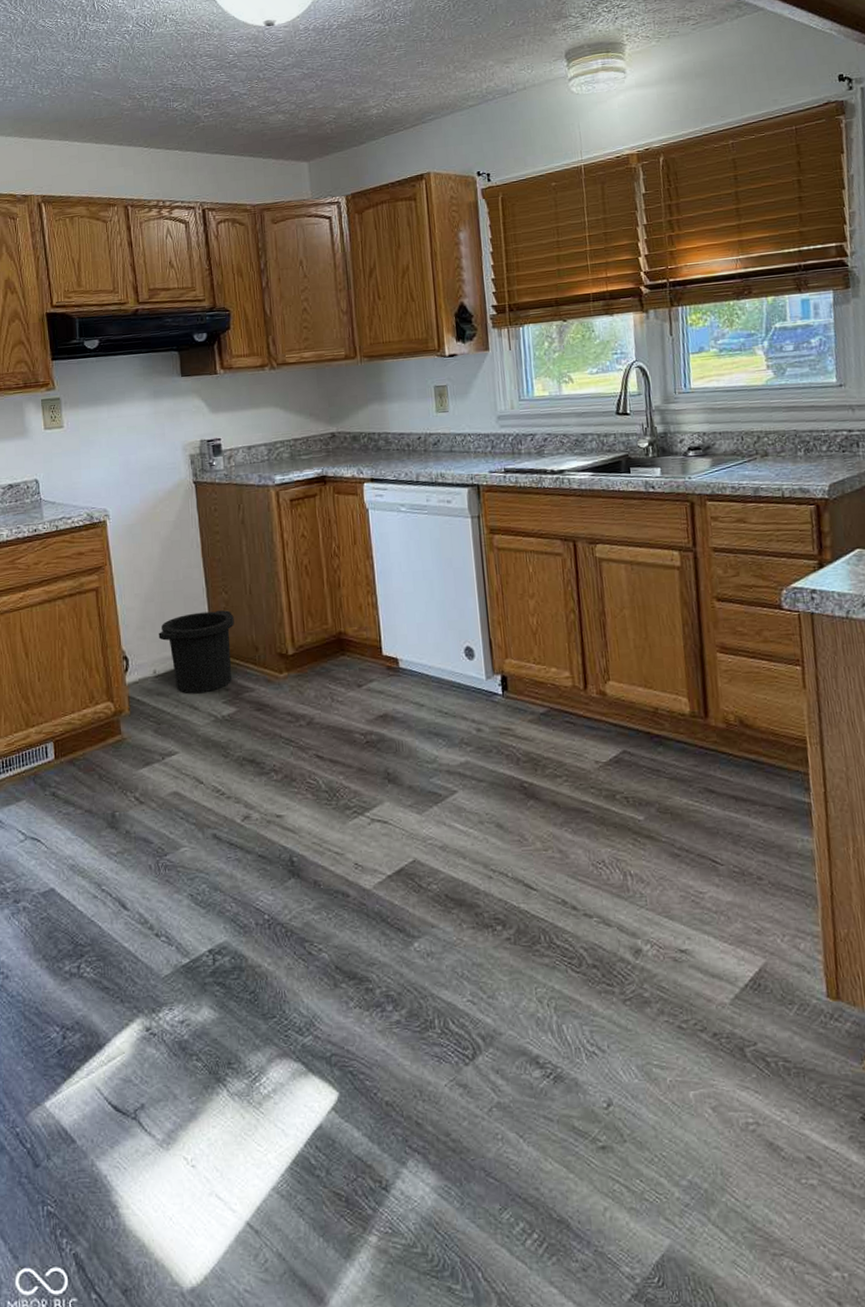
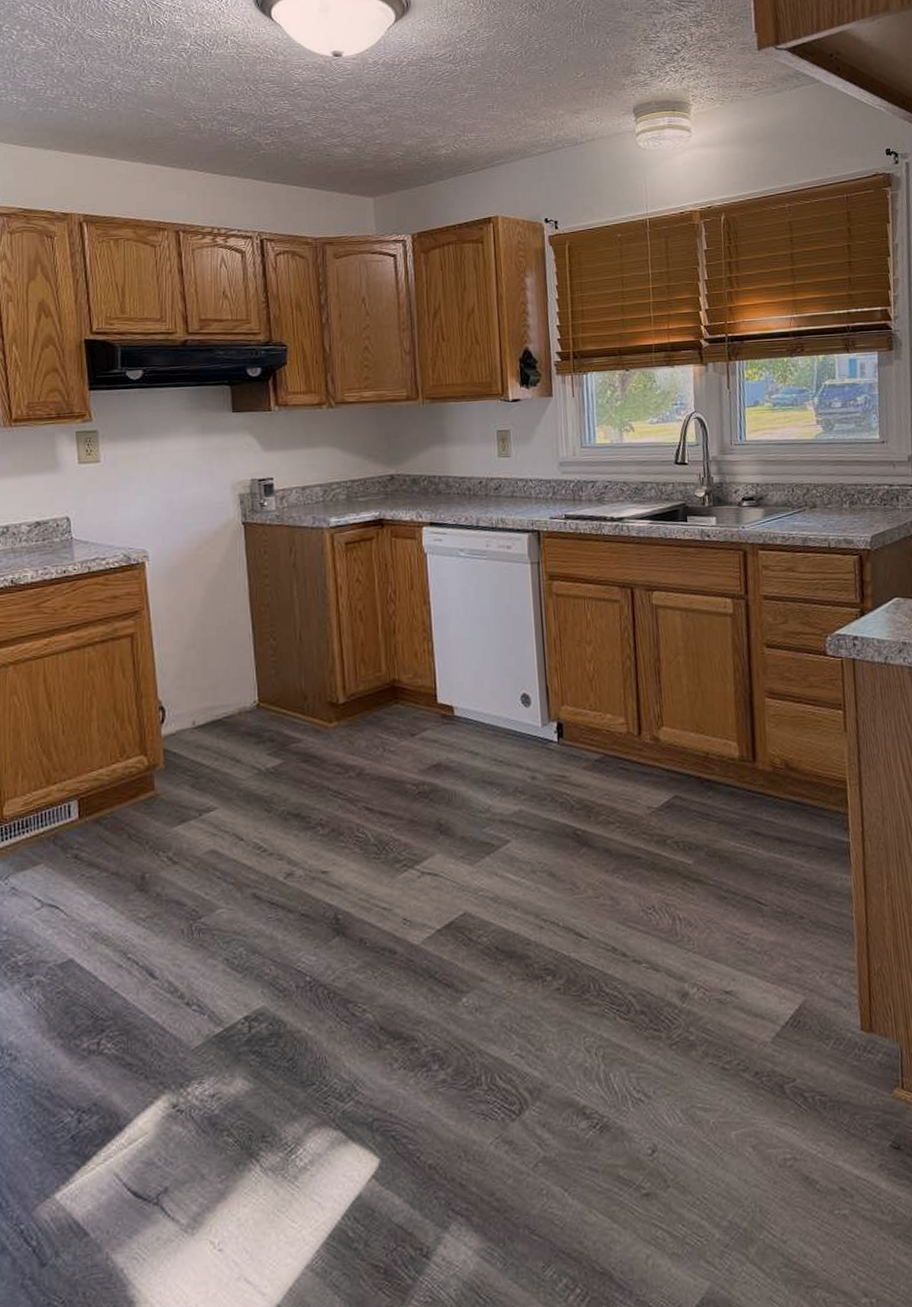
trash can: present [158,610,234,694] -> none [199,657,282,746]

